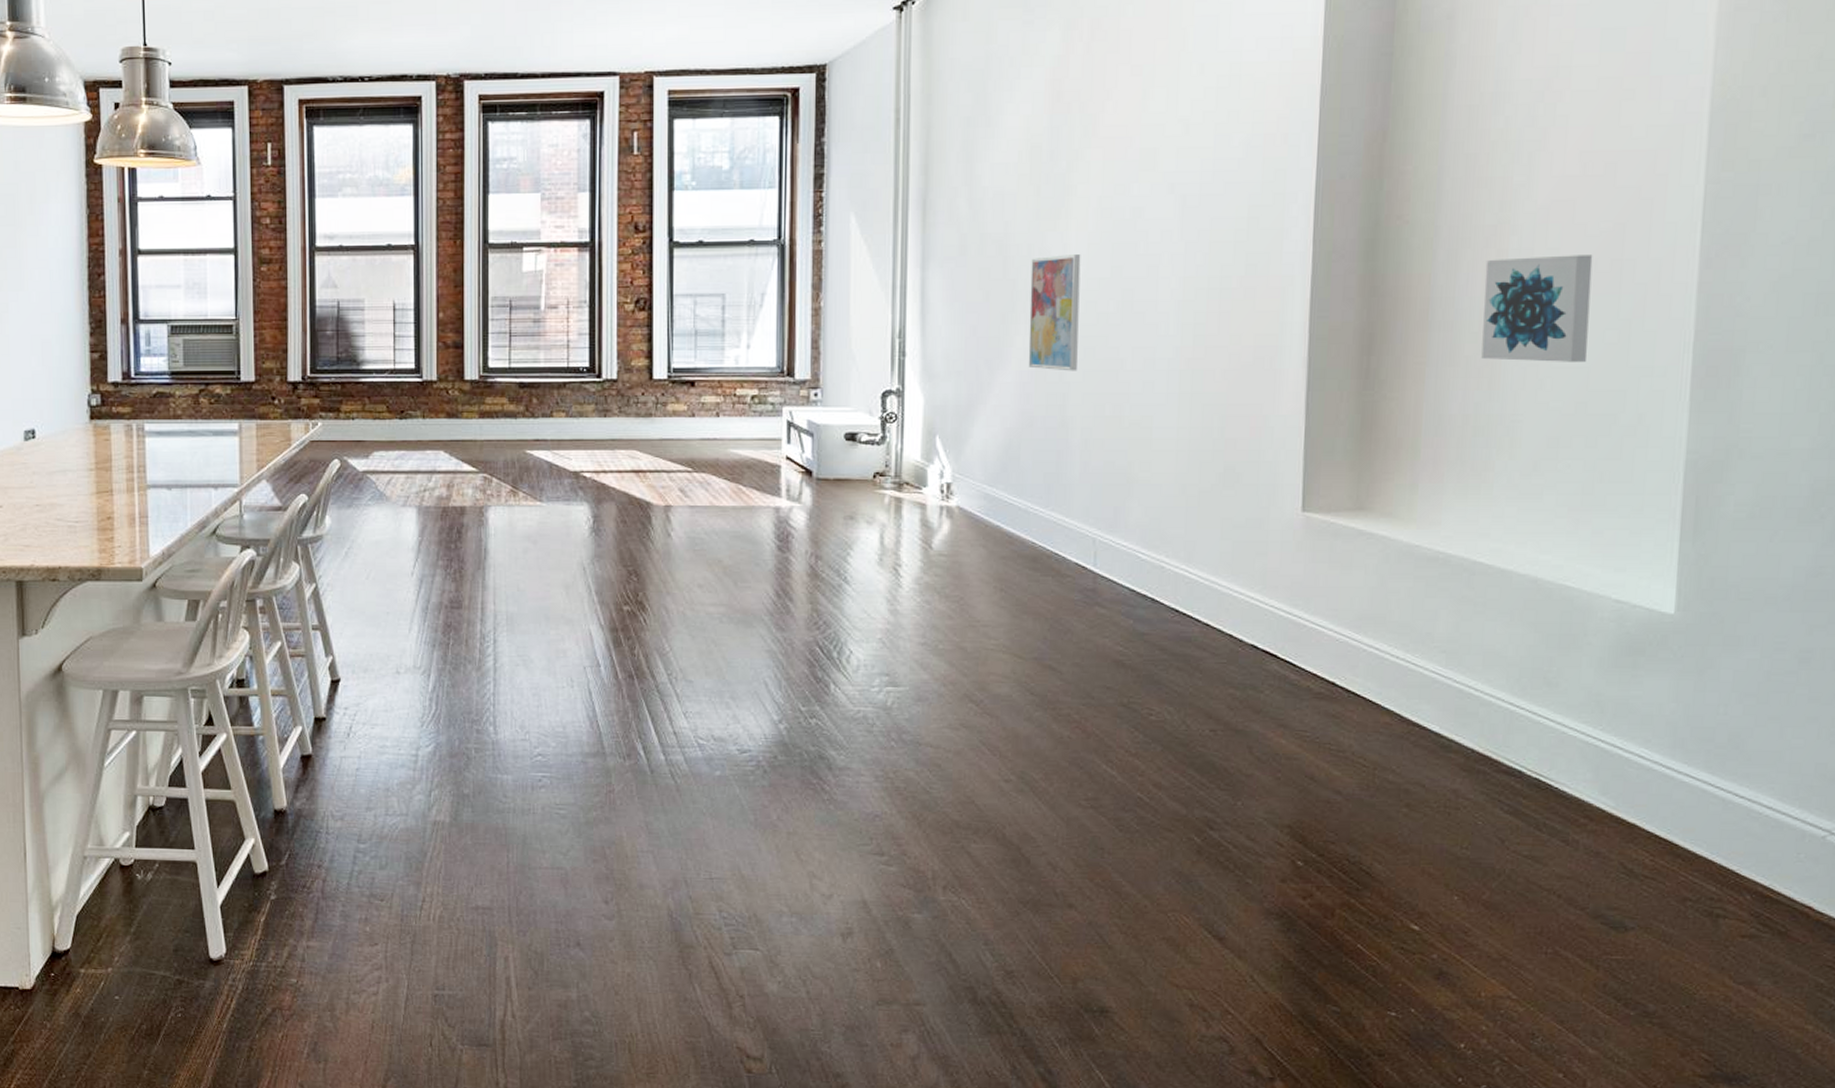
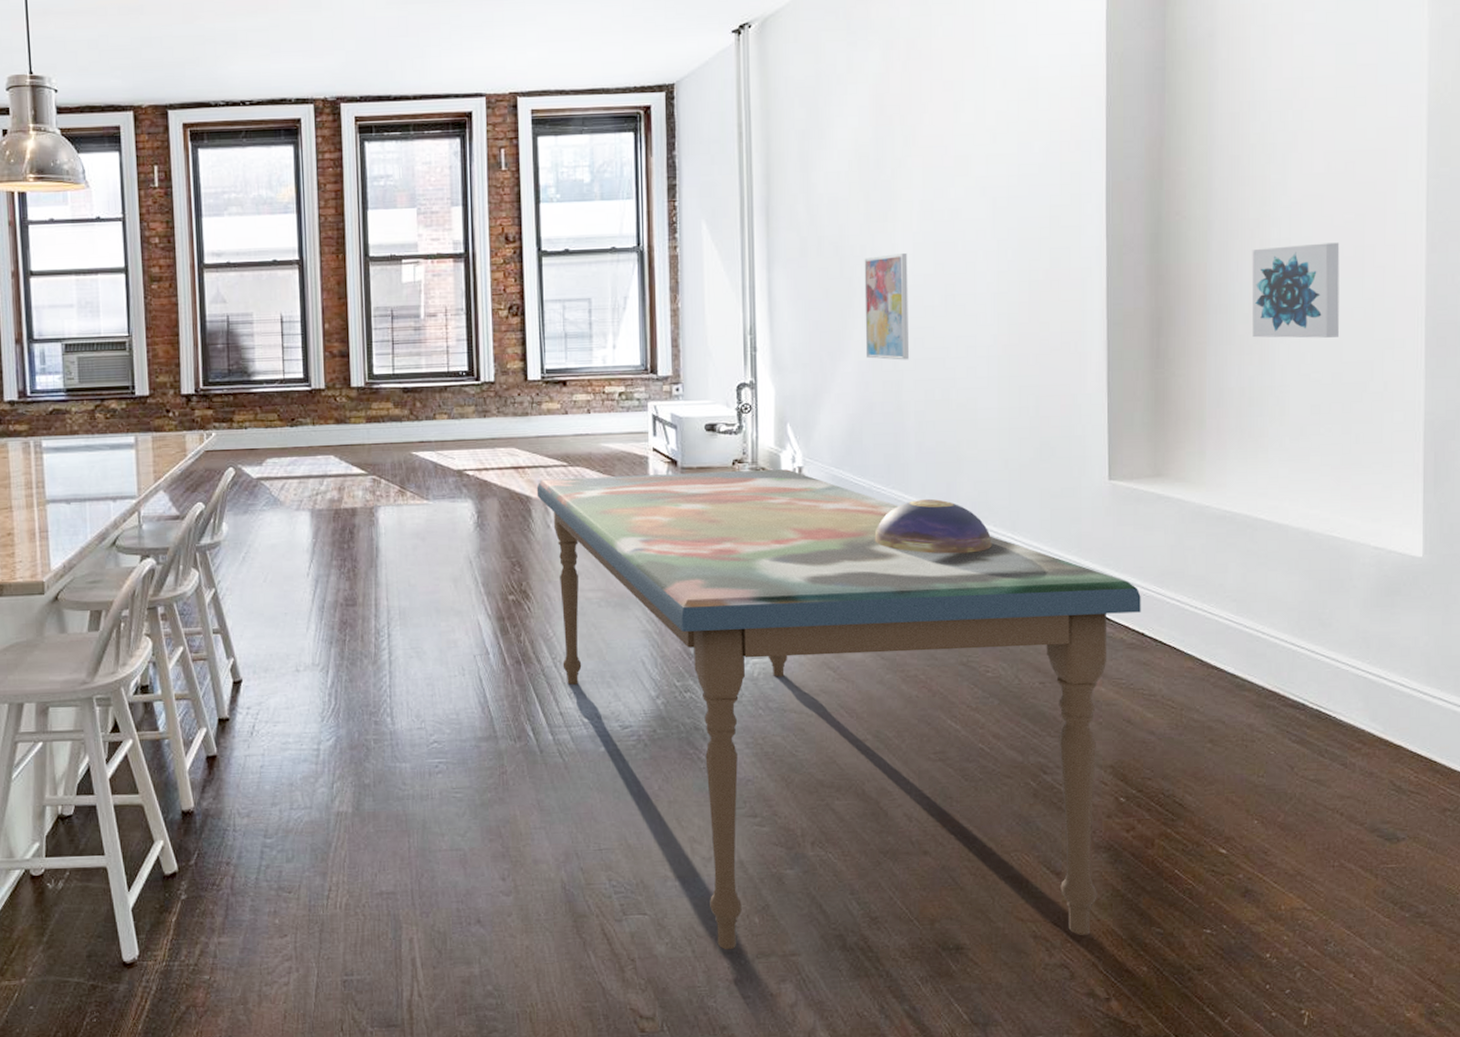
dining table: none [658,485,1333,1008] -> present [536,469,1141,950]
decorative bowl: none [1029,523,1163,585] -> present [874,498,992,554]

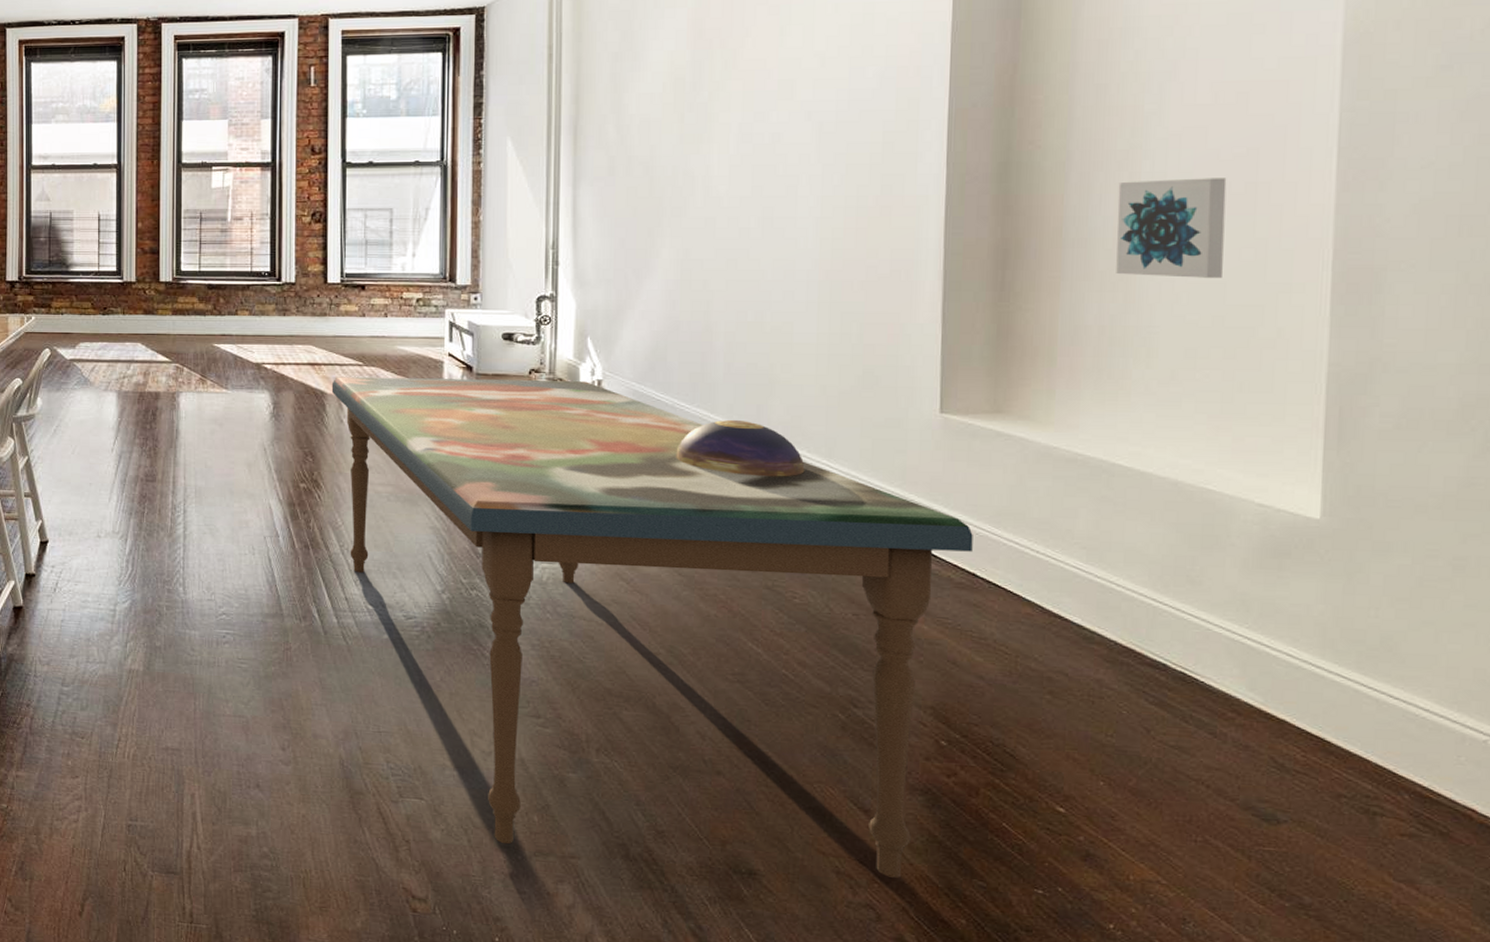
wall art: present [864,253,909,360] -> none [673,175,723,281]

